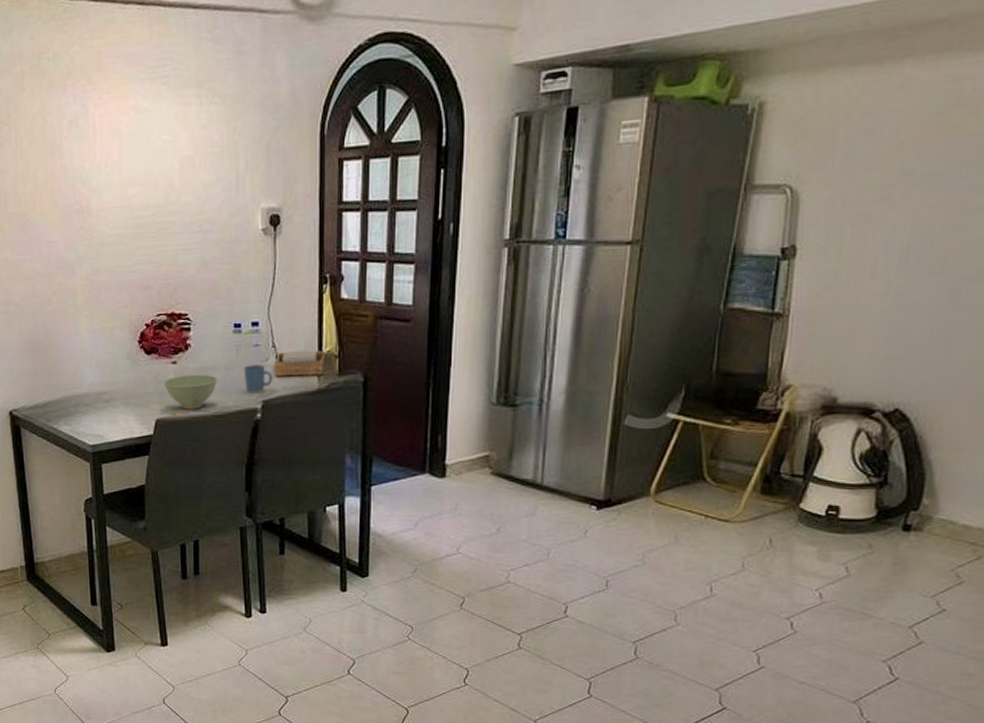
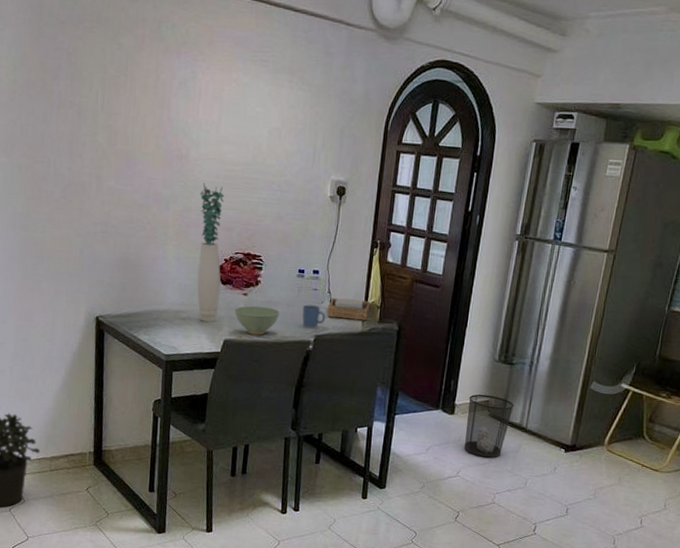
vase: none [108,237,146,401] -> present [196,183,224,322]
waste bin: none [463,448,523,527] -> present [464,394,514,458]

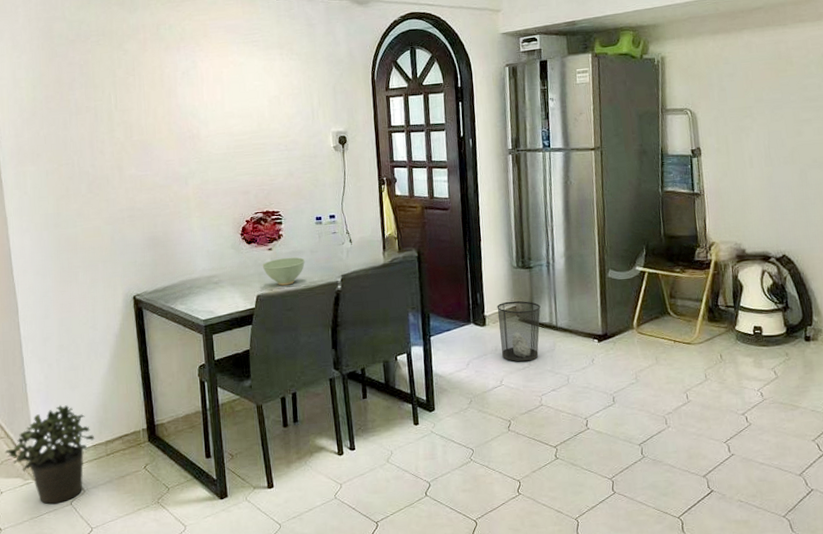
vase: present [196,183,224,322] -> none [214,156,247,282]
mug: present [302,304,326,329] -> none [325,247,349,270]
napkin holder: present [326,298,371,321] -> none [348,234,388,256]

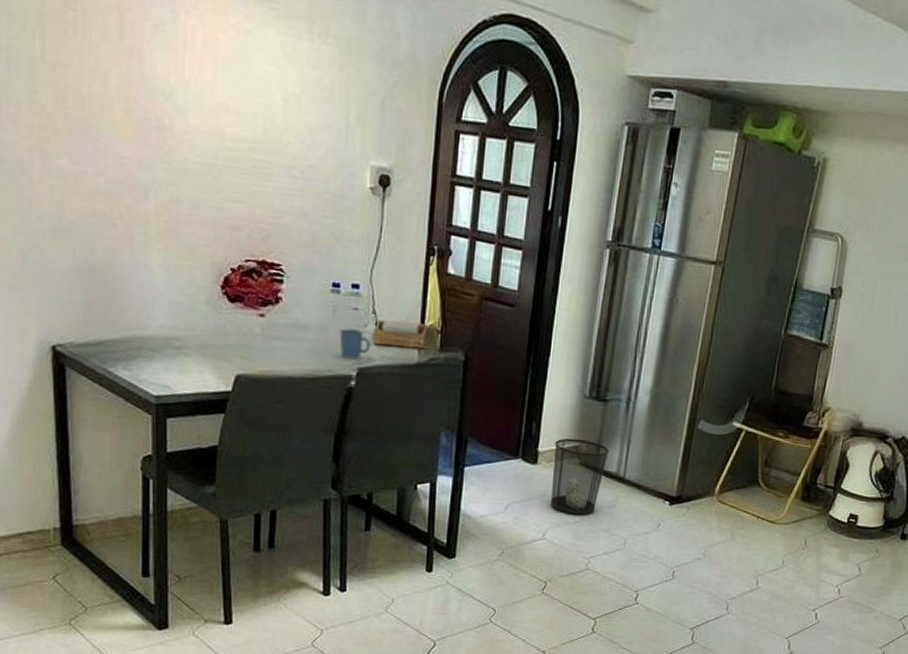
bowl: present [262,257,305,286] -> none [248,330,310,369]
mug: none [325,247,349,270] -> present [339,328,371,360]
napkin holder: none [348,234,388,256] -> present [371,319,429,349]

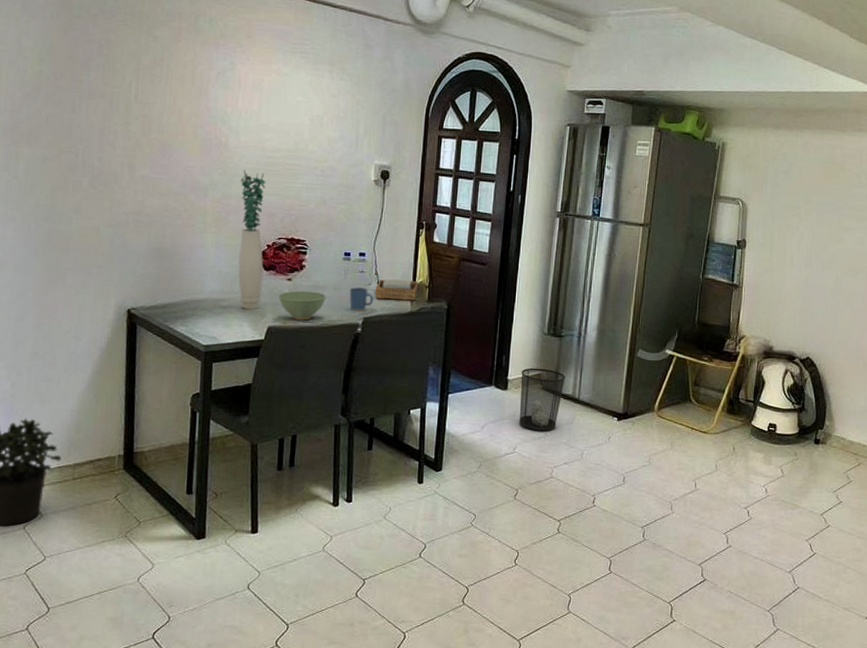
vase: none [192,165,228,353] -> present [237,170,266,310]
bowl: none [248,330,310,369] -> present [278,290,326,321]

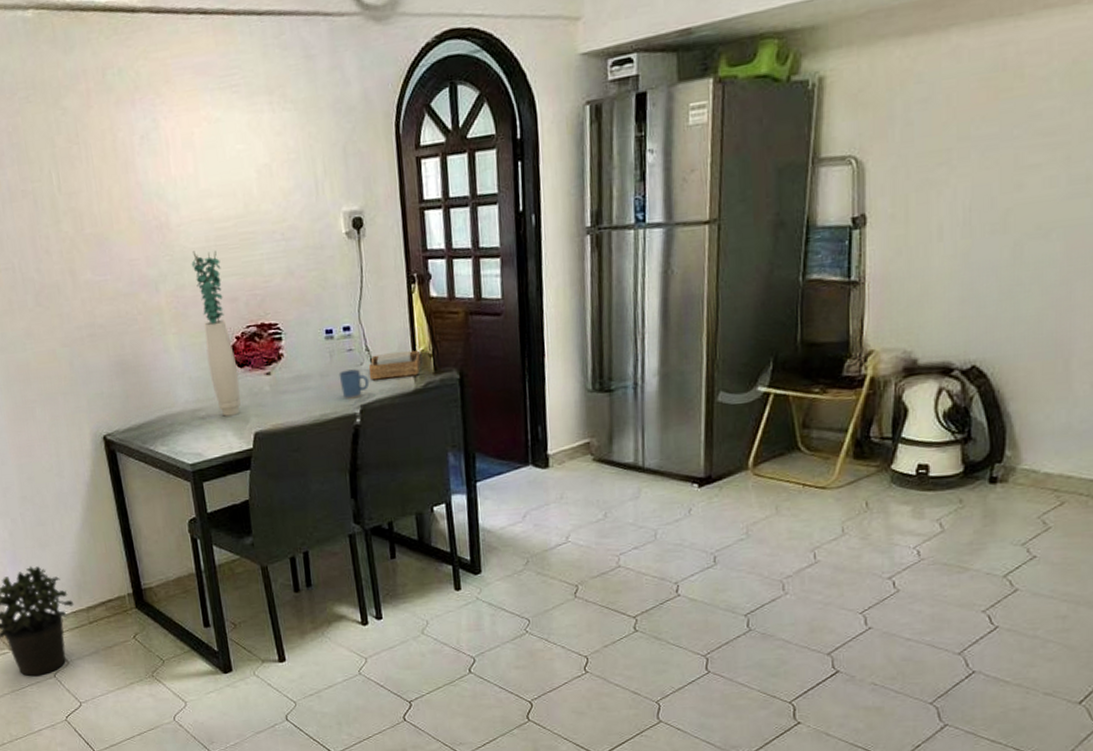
bowl: present [278,290,326,321] -> none [259,382,314,420]
waste bin: present [519,368,566,431] -> none [564,434,623,513]

